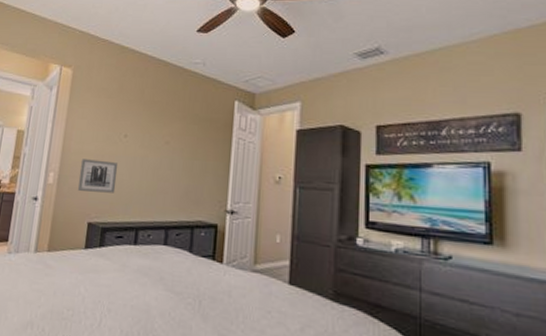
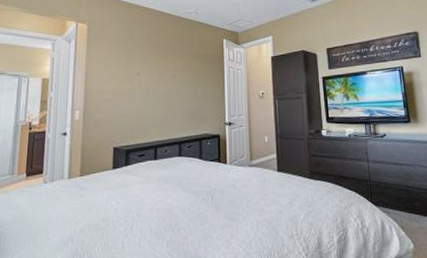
wall art: present [77,159,118,193] -> none [101,96,135,124]

